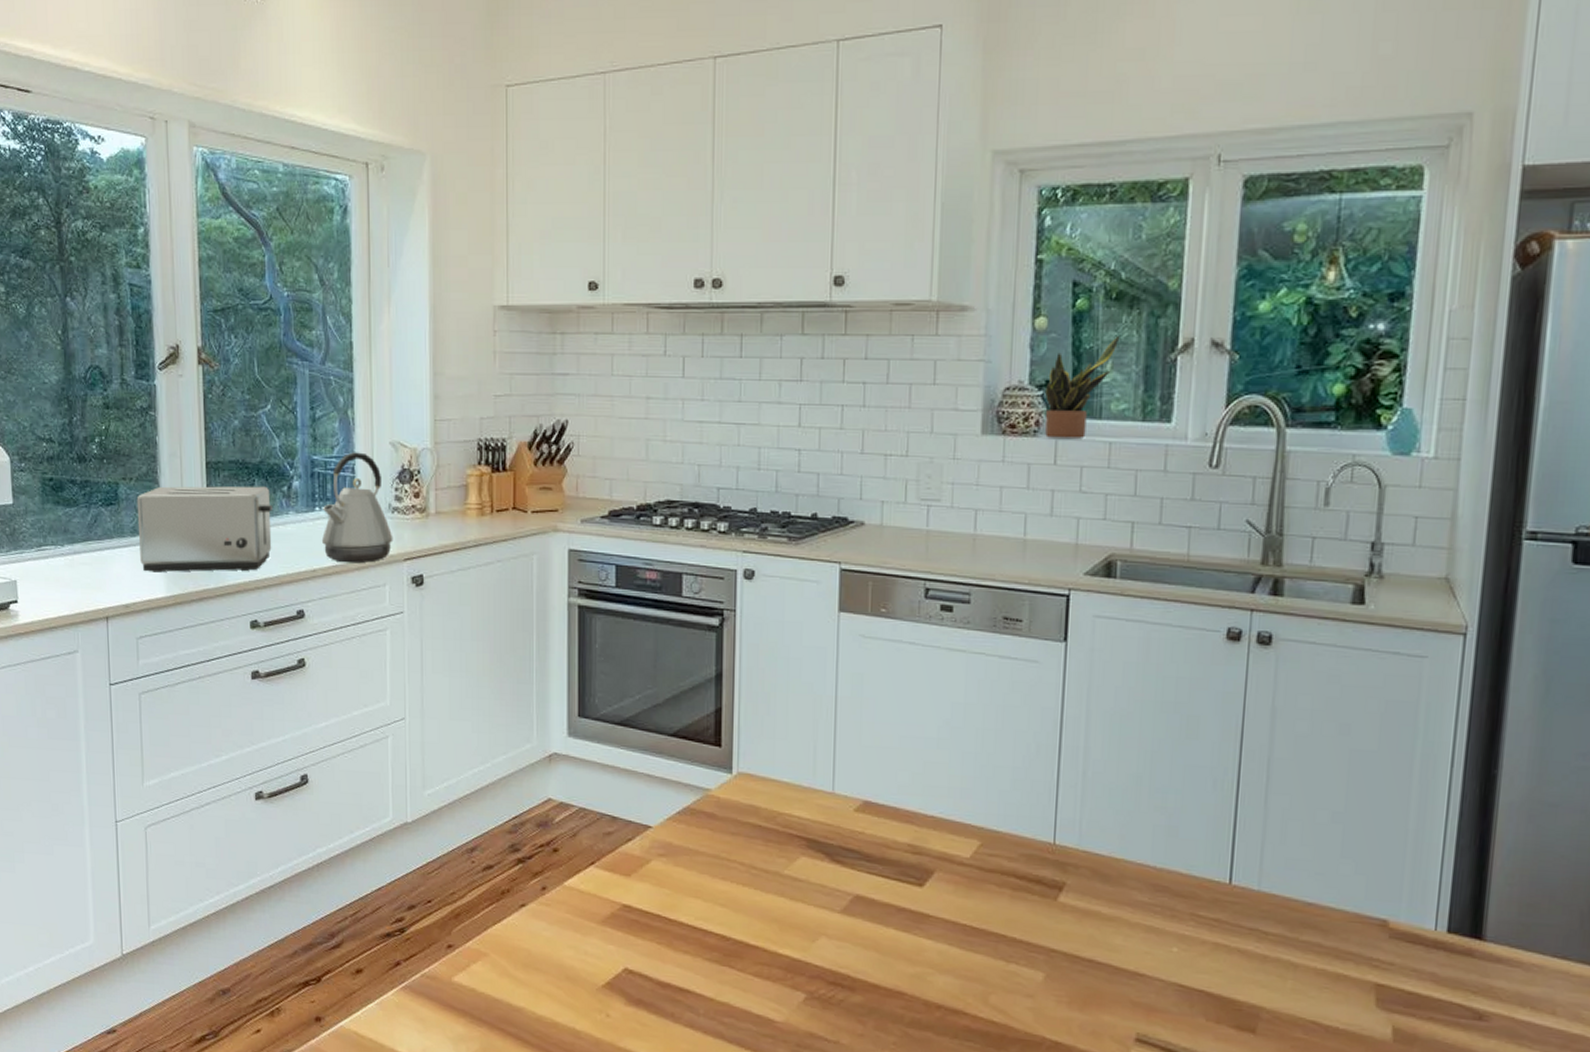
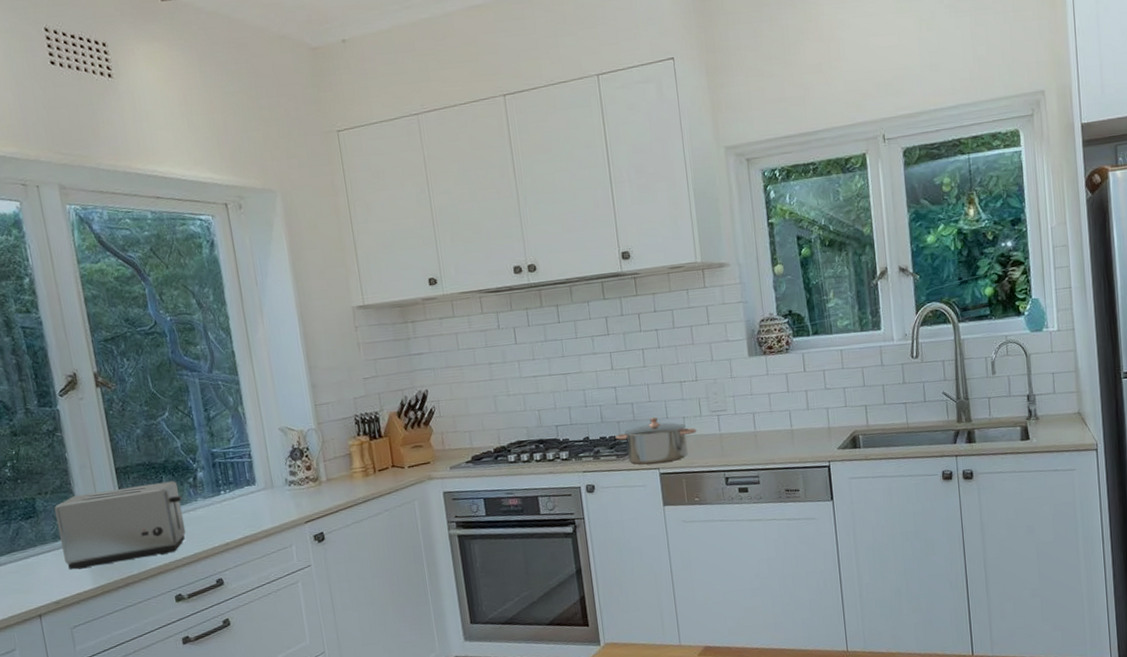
kettle: present [321,452,393,563] -> none [227,440,294,533]
cooking pot: none [789,495,898,557] -> present [614,416,697,465]
potted plant: present [1045,335,1120,438] -> none [790,271,836,353]

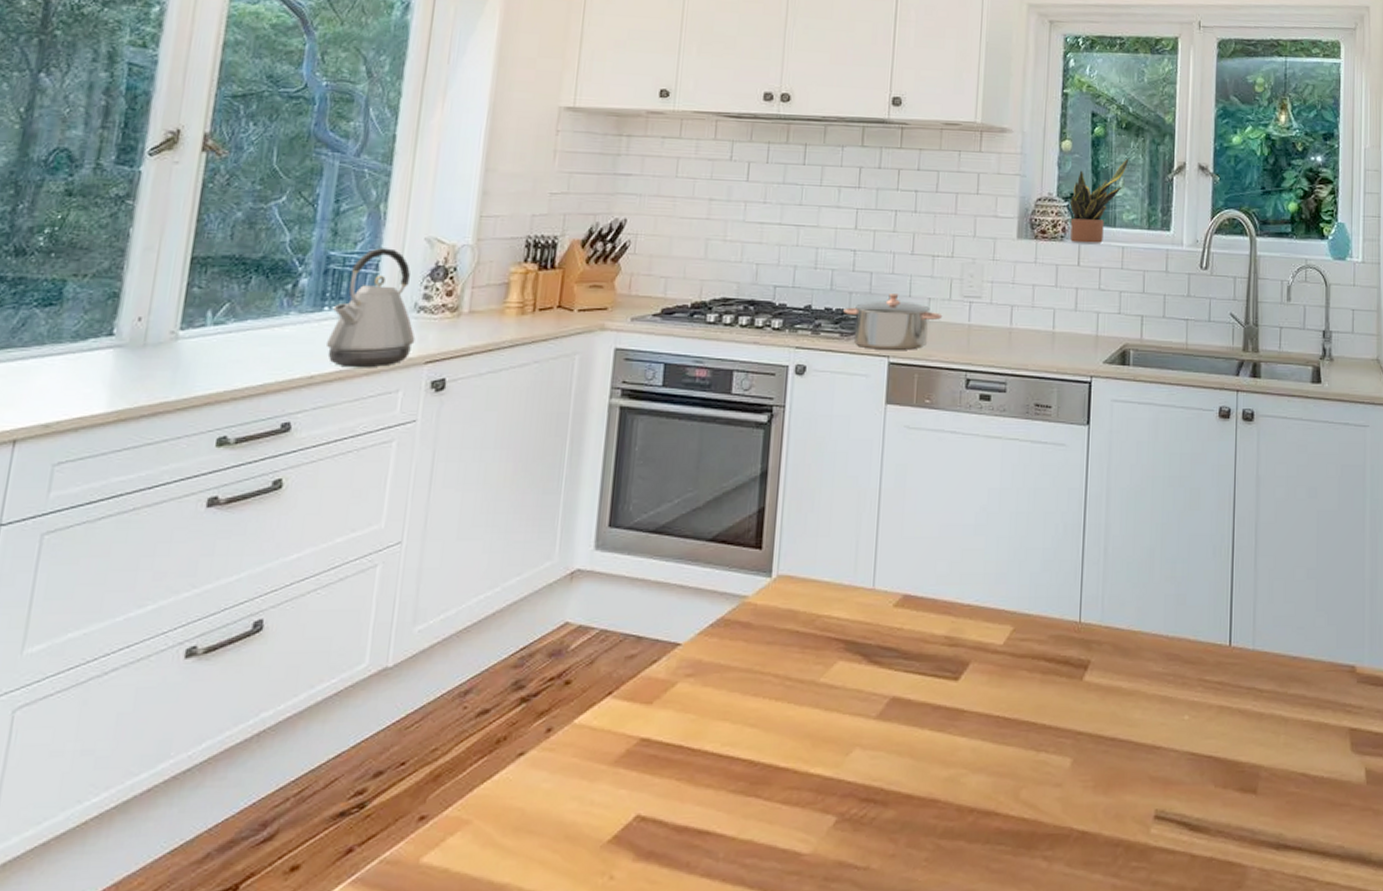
toaster: present [54,481,186,570] -> none [78,283,269,384]
kettle: none [227,440,294,533] -> present [325,248,416,368]
potted plant: none [790,271,836,353] -> present [1070,158,1129,243]

